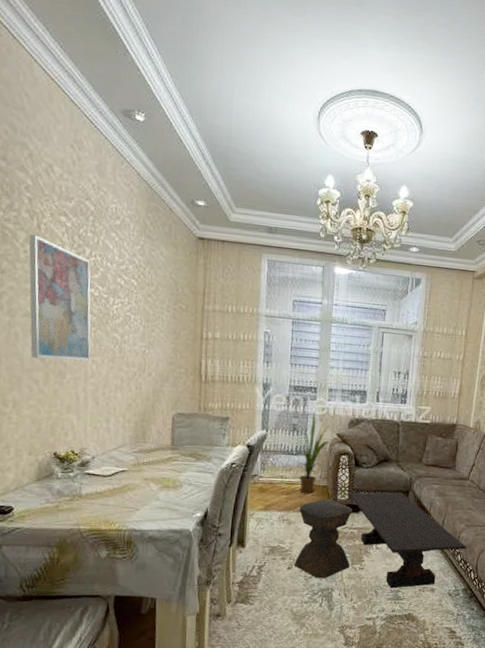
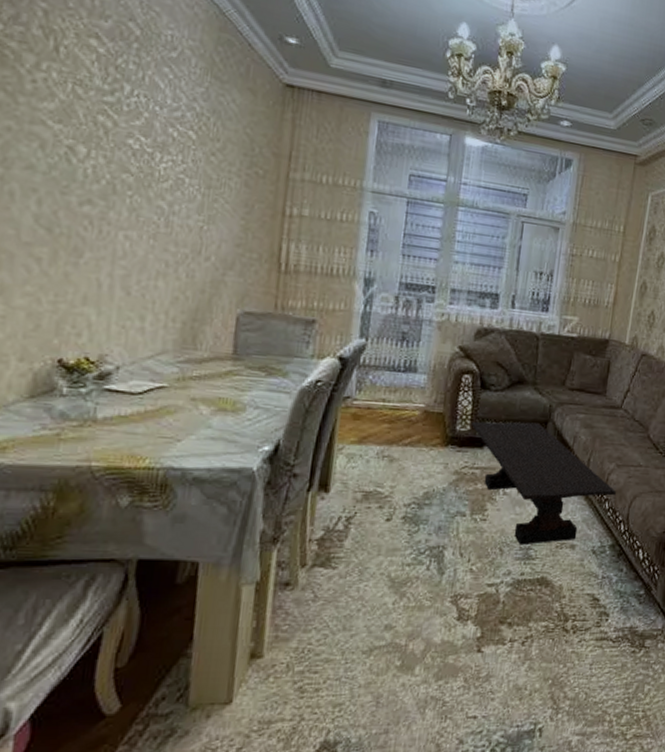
wall art: present [28,234,91,362] -> none [32,58,130,237]
house plant: present [290,415,330,494] -> none [398,321,449,422]
stool: present [294,499,352,579] -> none [394,430,475,533]

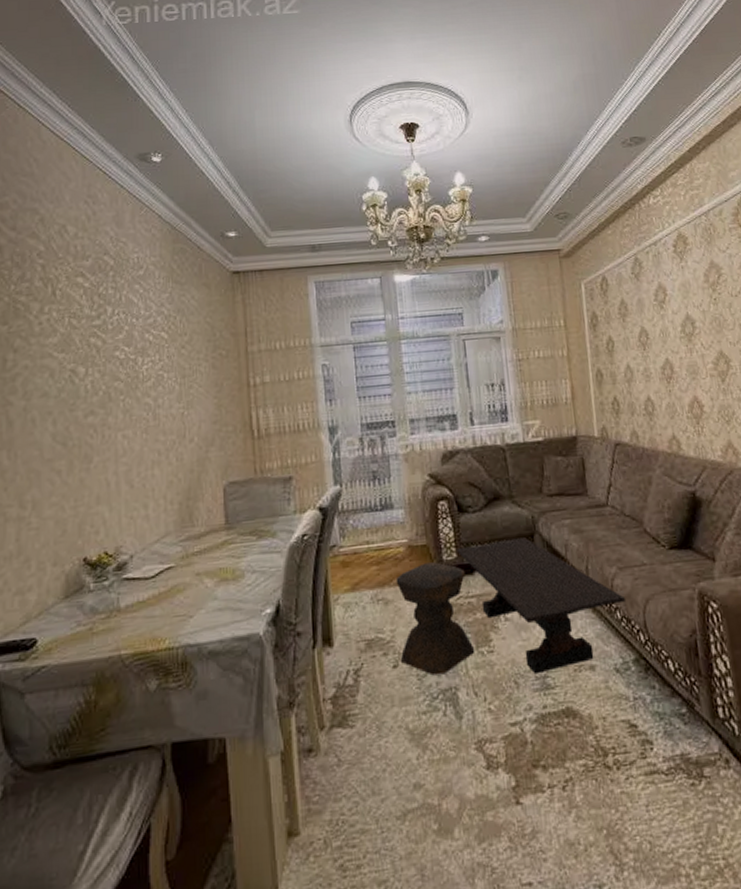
stool: none [394,430,475,533] -> present [395,562,474,676]

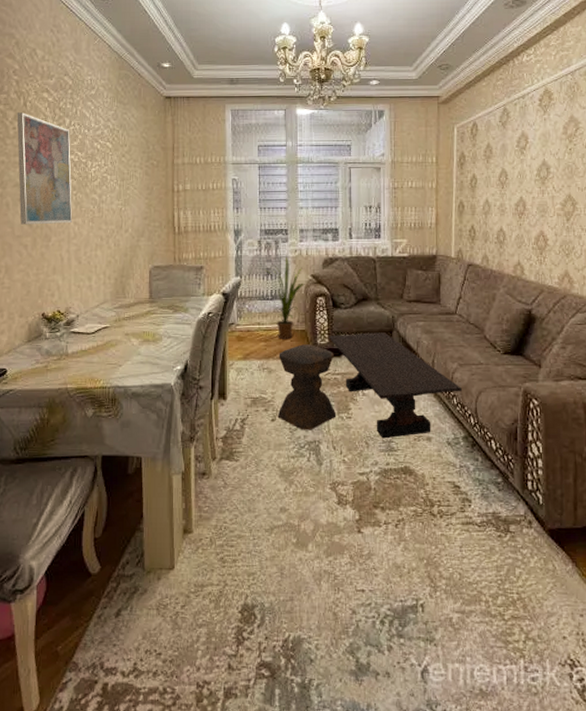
wall art: none [43,303,121,445] -> present [17,112,73,225]
house plant: none [368,455,421,560] -> present [263,257,305,339]

